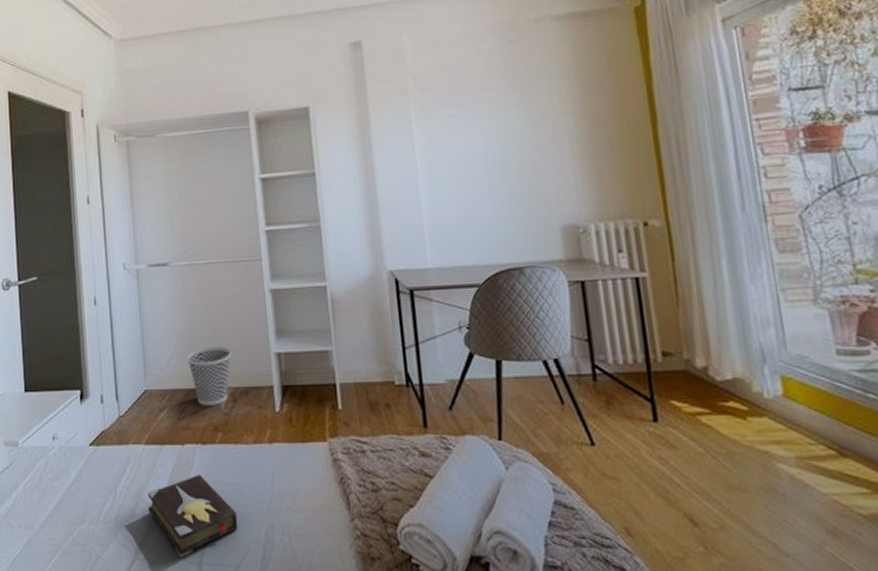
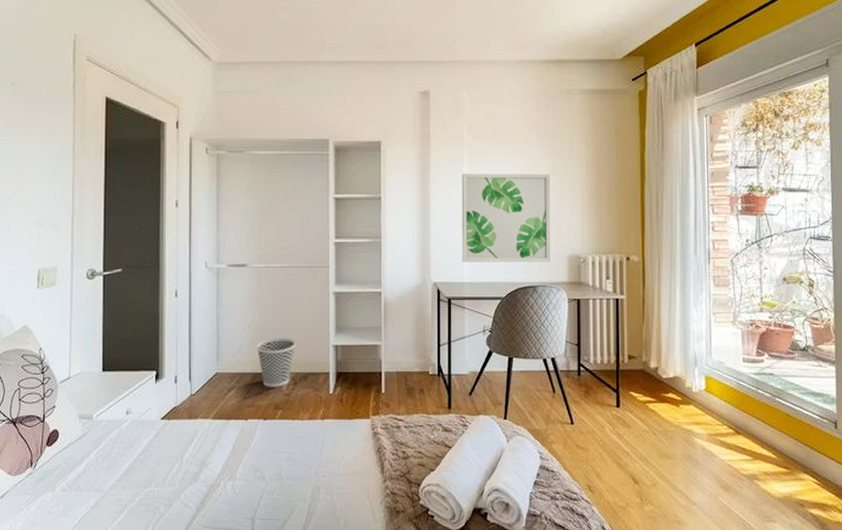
hardback book: present [148,473,238,557] -> none [210,444,289,514]
wall art: none [410,124,538,244] -> present [461,174,551,262]

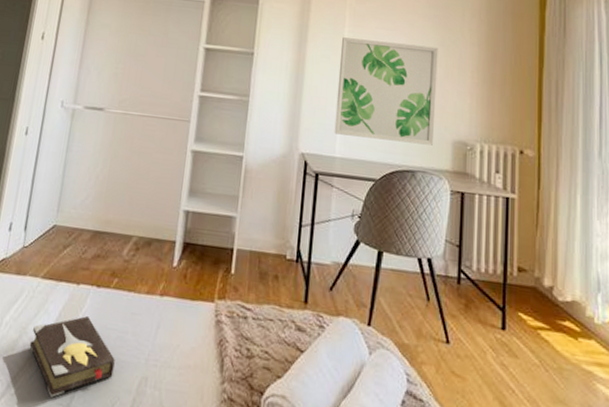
hardback book: none [210,444,289,514] -> present [29,315,115,397]
wastebasket: present [256,338,297,387] -> none [101,193,145,251]

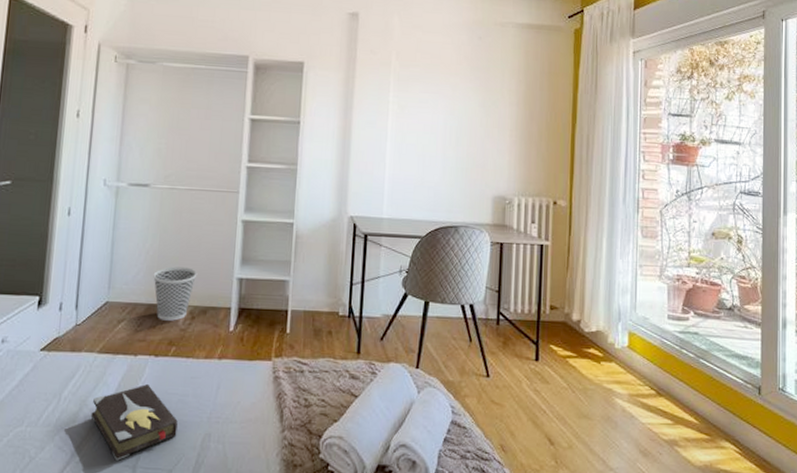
wastebasket: none [101,193,145,251] -> present [153,266,198,321]
wall art: present [334,37,439,146] -> none [381,102,480,202]

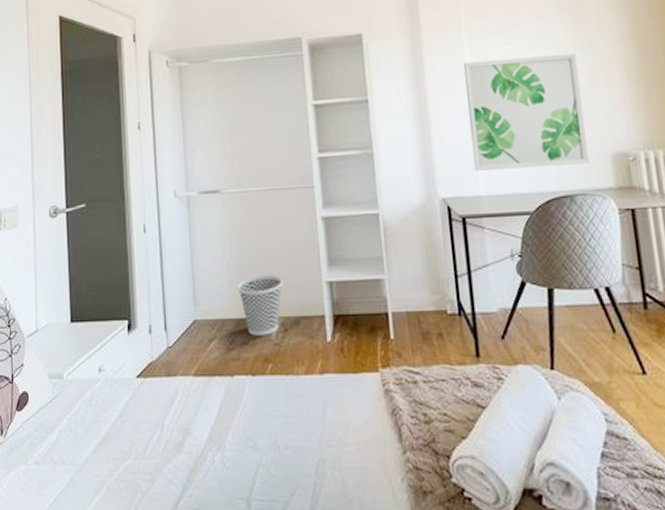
hardback book: present [90,383,178,461] -> none [196,406,288,493]
wall art: none [381,102,480,202] -> present [463,53,589,171]

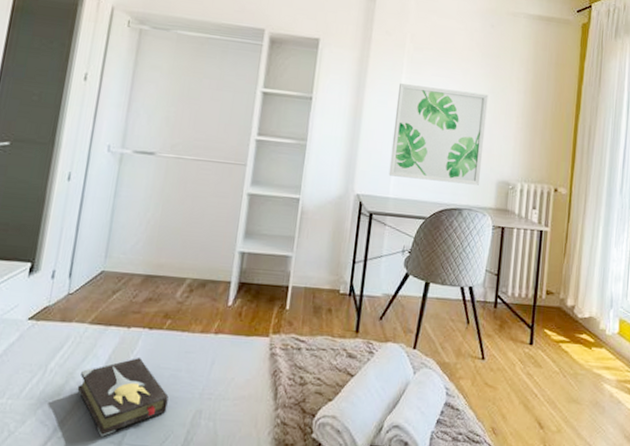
hardback book: none [196,406,288,493] -> present [77,357,169,437]
wastebasket: present [237,275,283,336] -> none [153,237,199,293]

